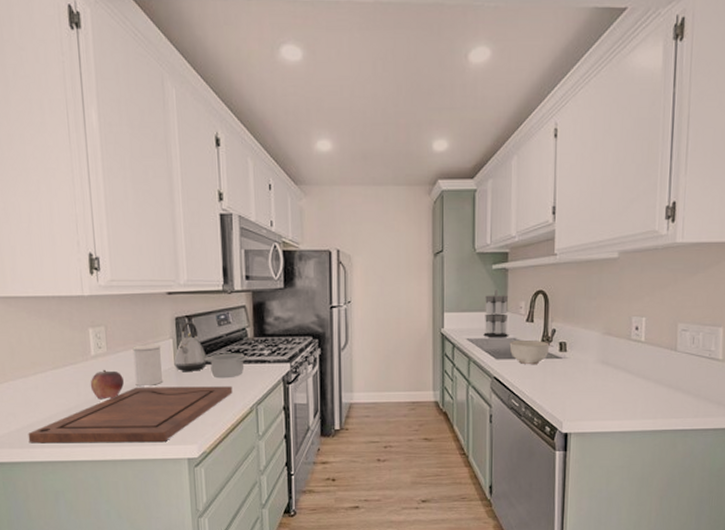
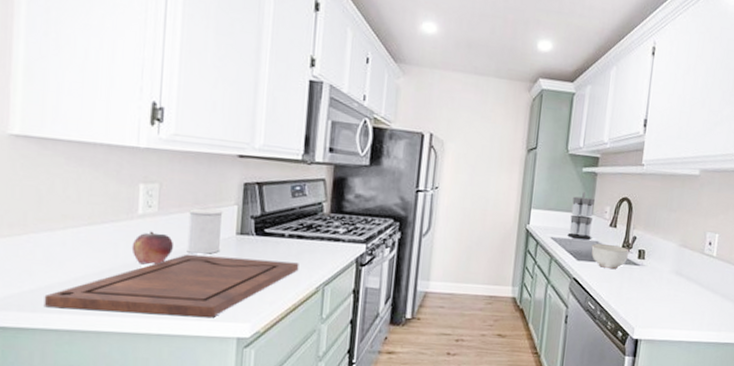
kettle: present [174,321,208,371] -> none [236,188,275,243]
cooking pot: present [204,353,249,379] -> none [271,226,322,254]

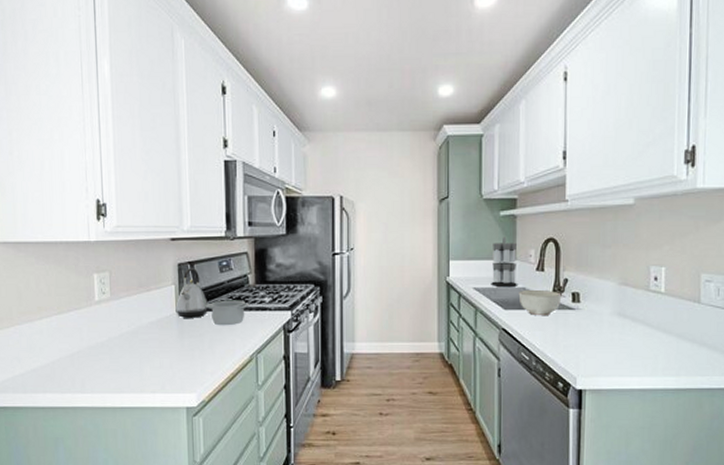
cutting board: present [44,254,299,317] -> none [31,333,233,389]
fruit: present [131,231,174,265] -> none [93,315,127,345]
canister: present [187,208,223,255] -> none [135,290,163,333]
kettle: none [236,188,275,243] -> present [175,267,209,318]
cooking pot: none [271,226,322,254] -> present [205,300,250,326]

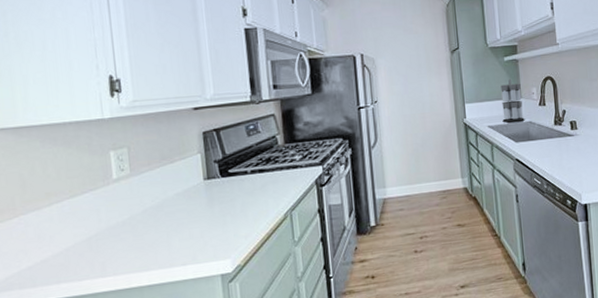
kettle: present [175,267,209,318] -> none [202,134,238,186]
cooking pot: present [205,300,250,326] -> none [234,161,281,189]
bowl: present [518,289,562,316] -> none [526,121,562,145]

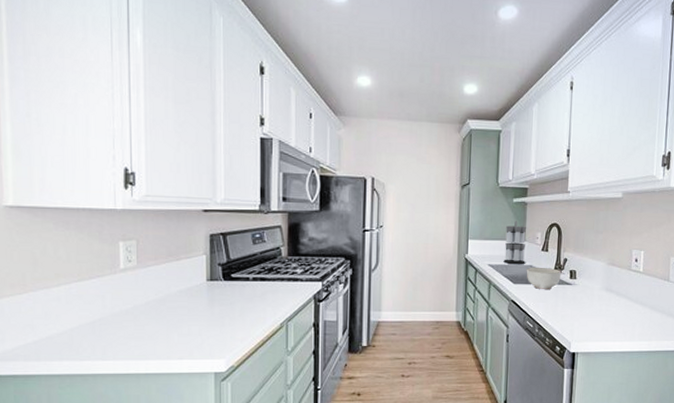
bowl: none [526,121,562,145] -> present [526,267,562,290]

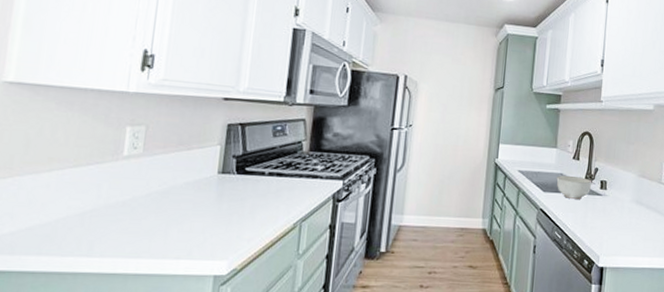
spice rack: present [503,221,526,265] -> none [534,127,558,173]

